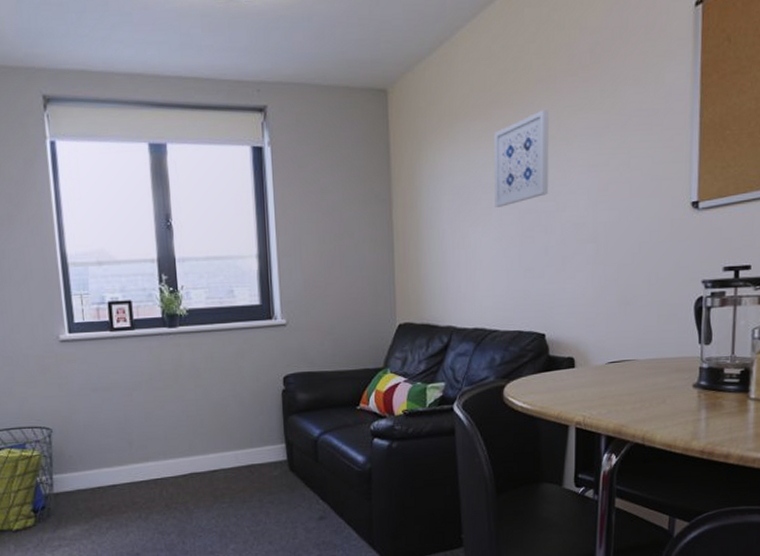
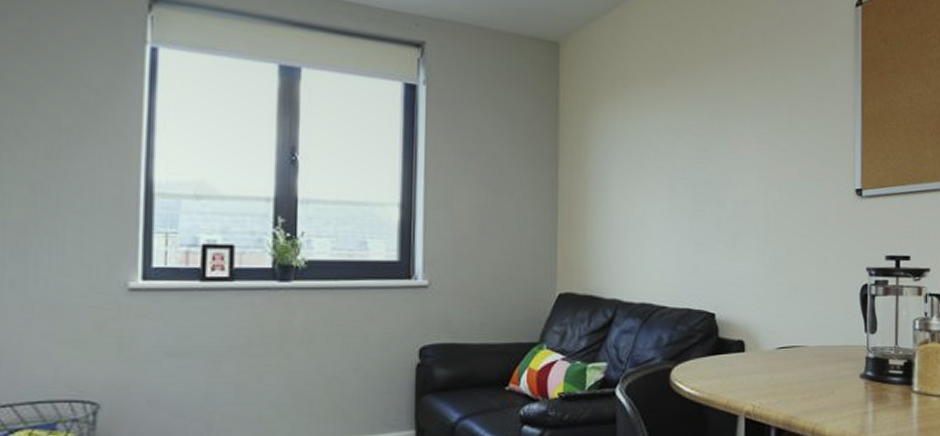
wall art: present [494,110,550,207] -> none [666,83,723,176]

